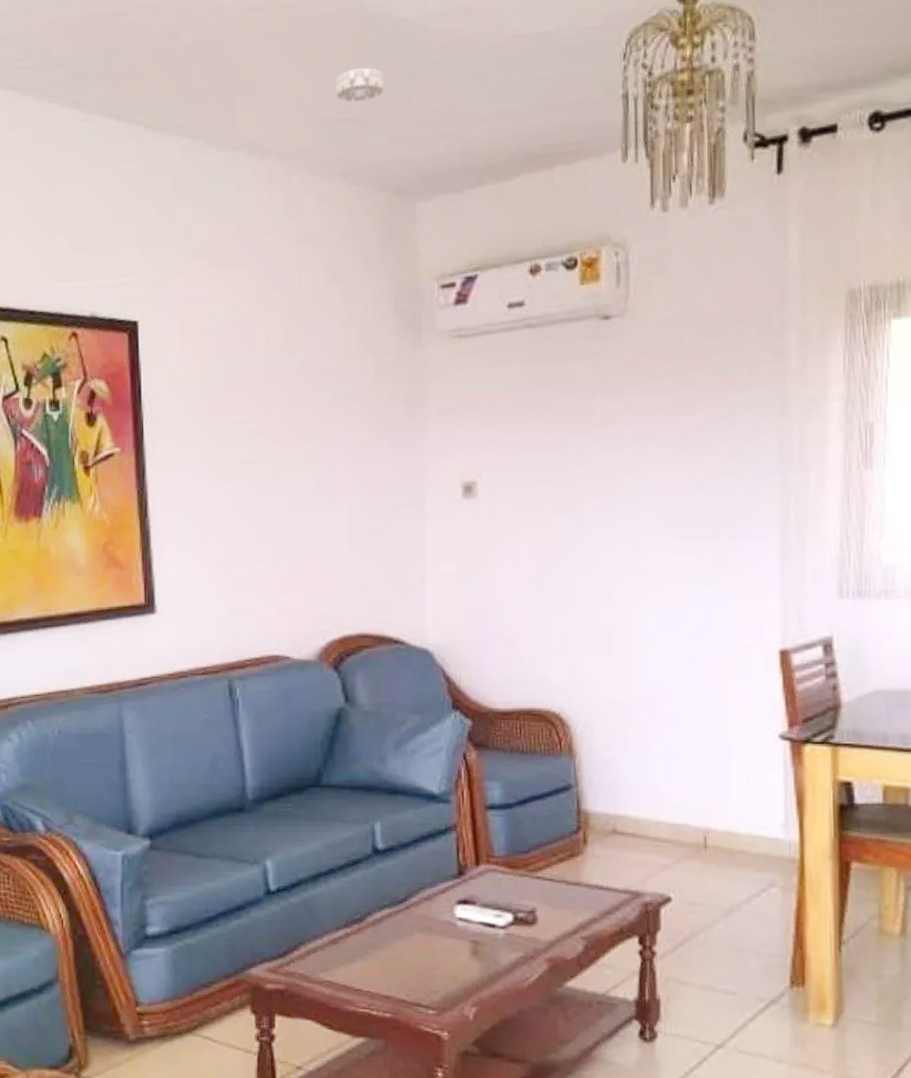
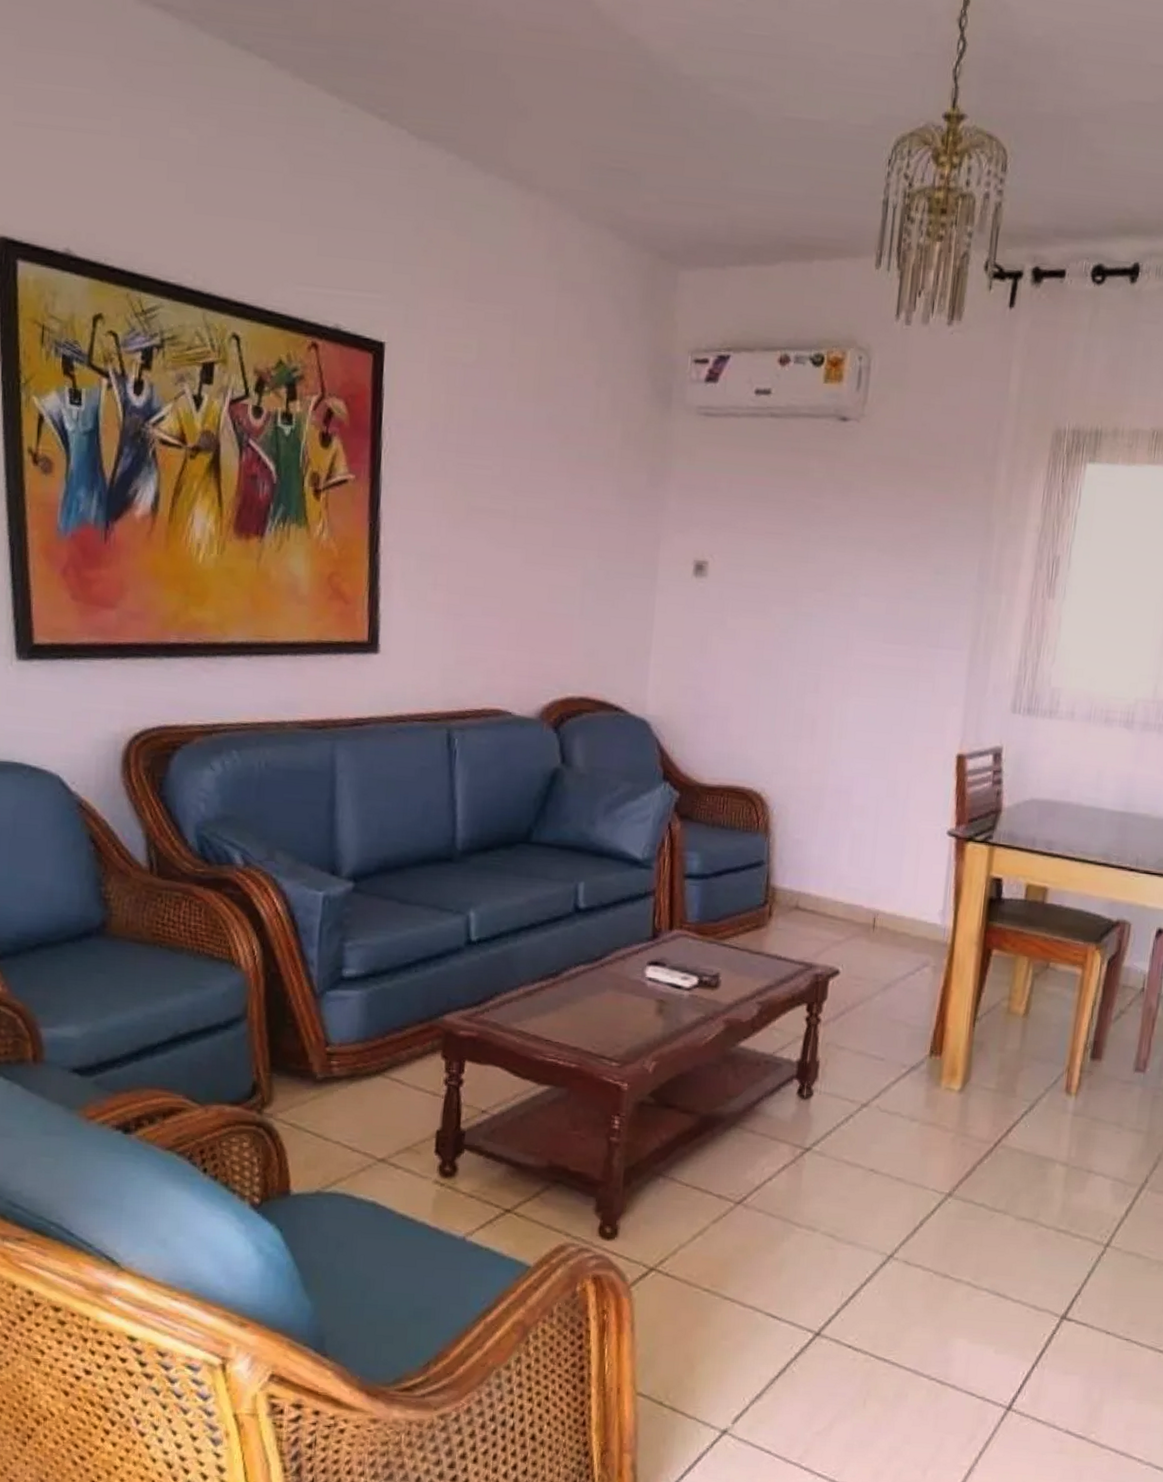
smoke detector: present [334,67,384,103] -> none [610,116,660,154]

